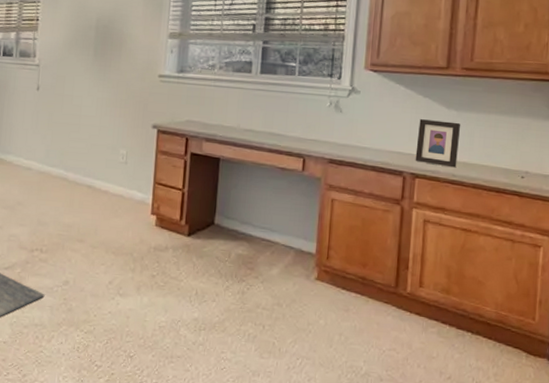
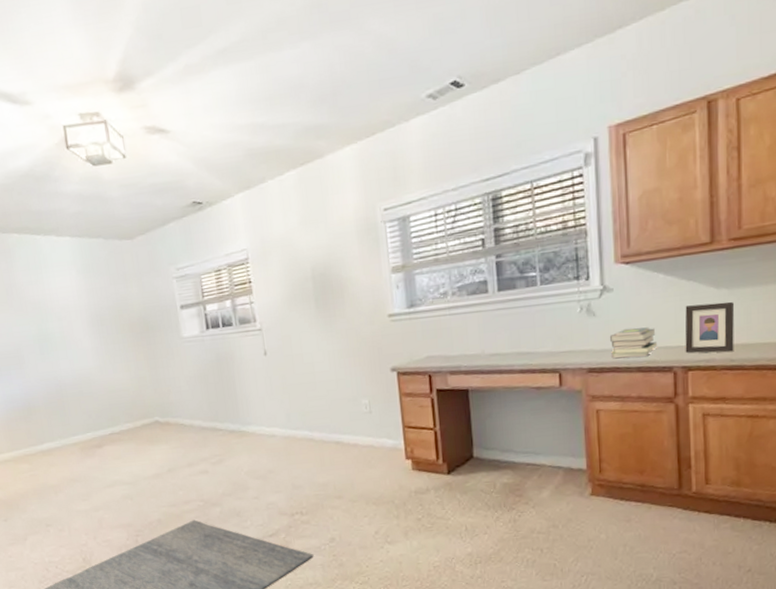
books: none [351,129,393,158] -> present [609,327,658,359]

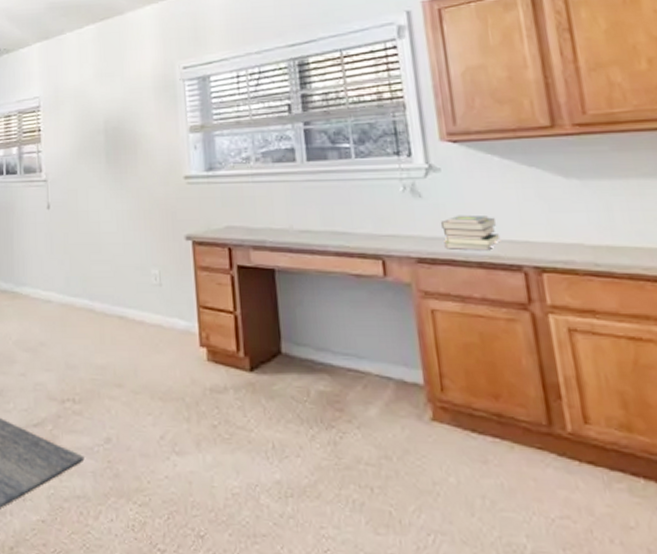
picture frame: present [685,301,735,354] -> none [529,194,598,255]

